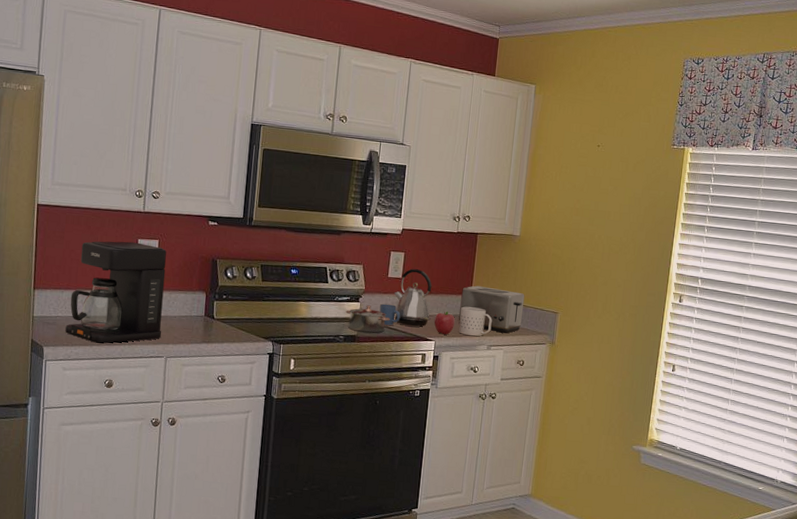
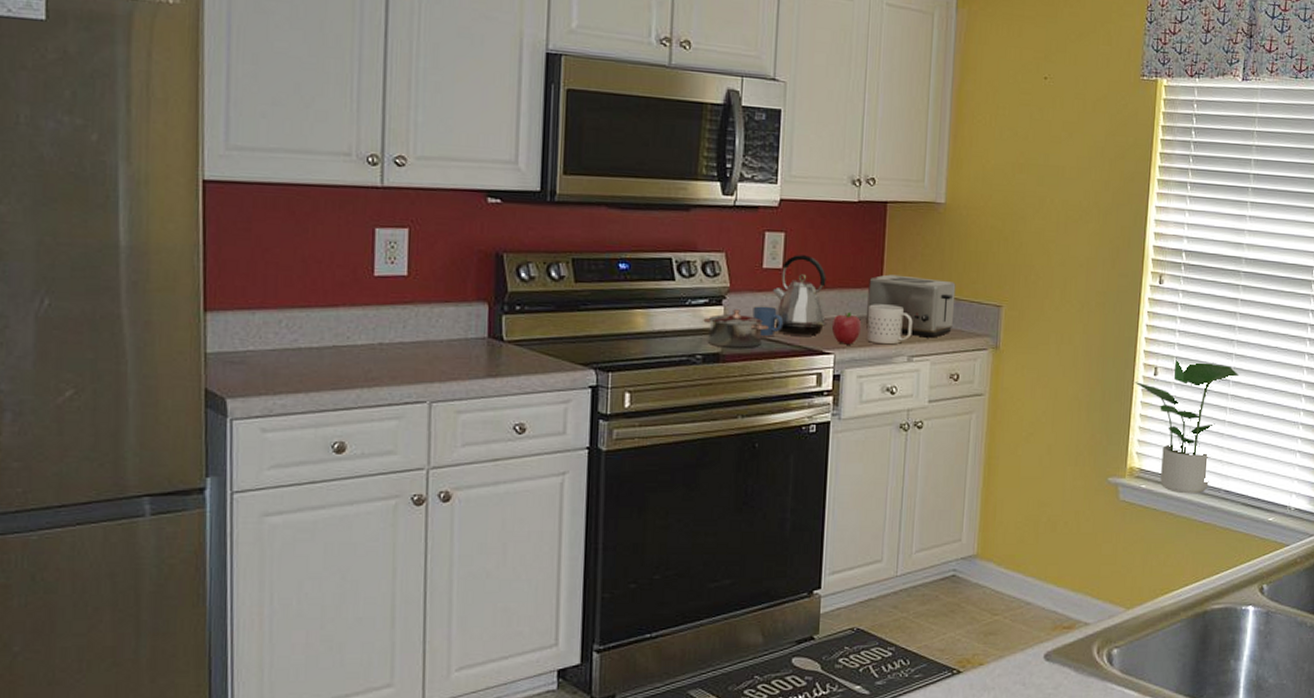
coffee maker: present [65,241,166,344] -> none [262,232,422,389]
potted plant: none [656,359,740,464] -> present [1134,357,1240,494]

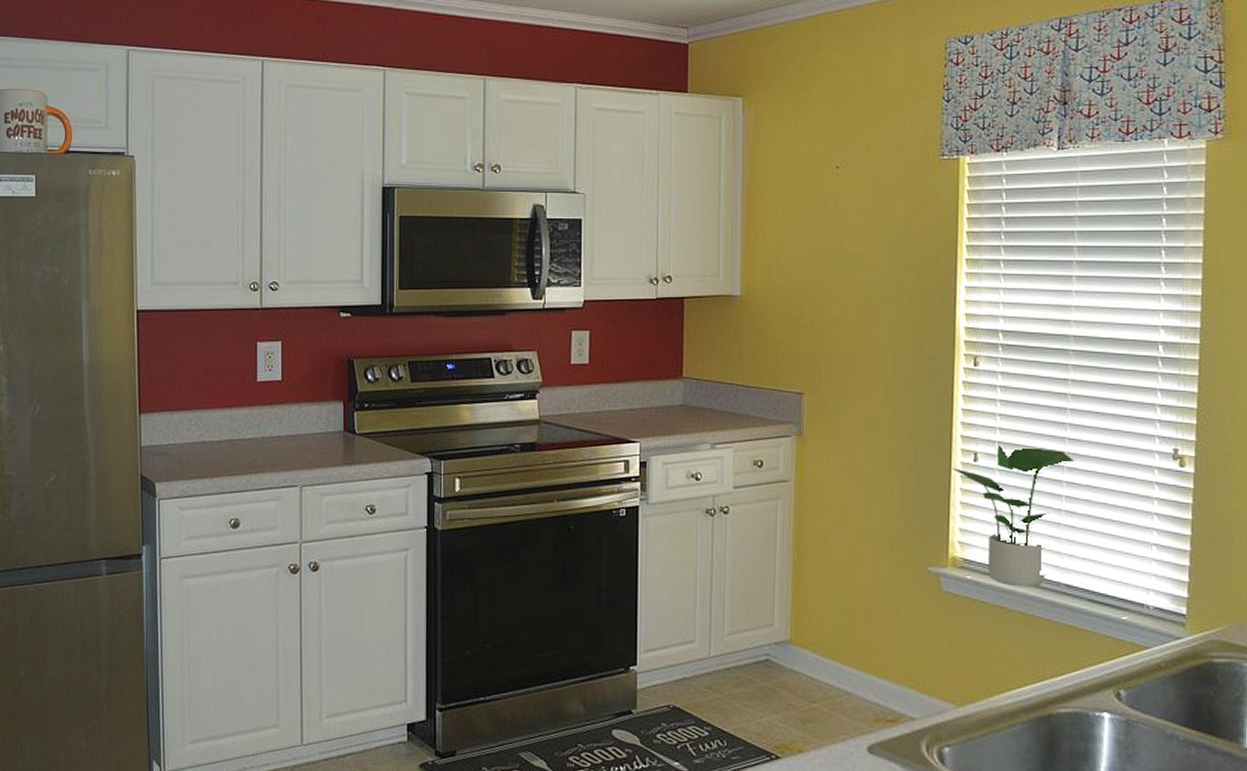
cooking pot: present [703,309,769,350] -> none [520,402,578,439]
mug: present [752,306,784,337] -> none [563,399,592,427]
kettle: present [772,255,827,336] -> none [580,351,632,426]
fruit: present [831,311,862,345] -> none [636,402,665,433]
toaster: present [865,274,956,338] -> none [668,366,756,426]
mug: present [866,304,913,345] -> none [669,394,714,433]

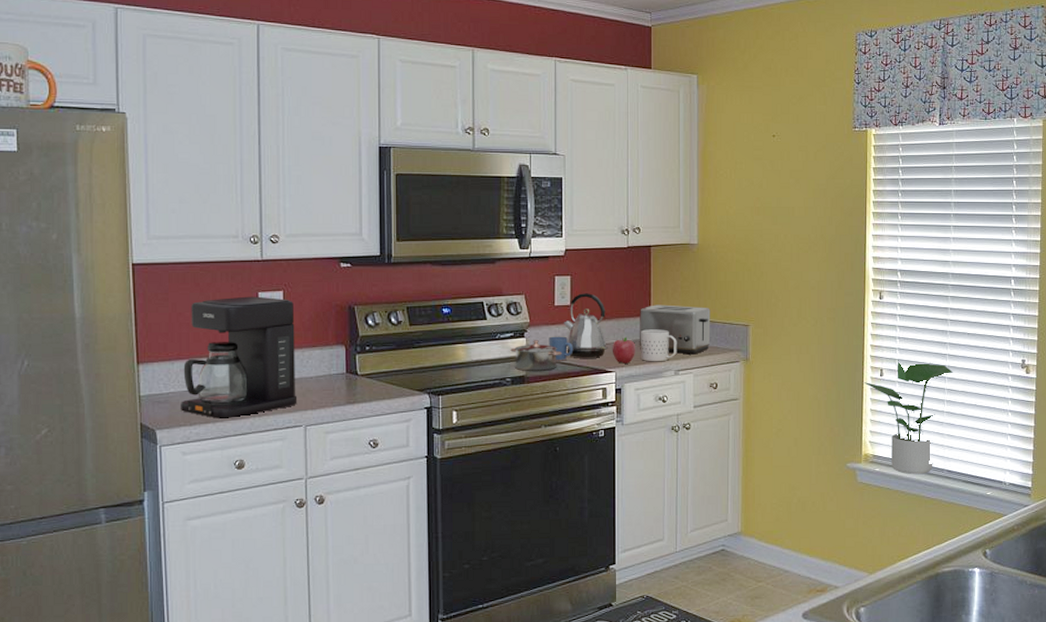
coffee maker: none [179,346,294,475] -> present [181,296,298,420]
cooking pot: none [520,402,578,439] -> present [510,340,562,372]
mug: none [563,399,592,427] -> present [549,336,574,361]
kettle: none [580,351,632,426] -> present [563,293,608,358]
fruit: none [636,402,665,433] -> present [612,337,636,364]
toaster: none [668,366,756,426] -> present [639,305,711,355]
mug: none [669,394,714,433] -> present [640,329,677,362]

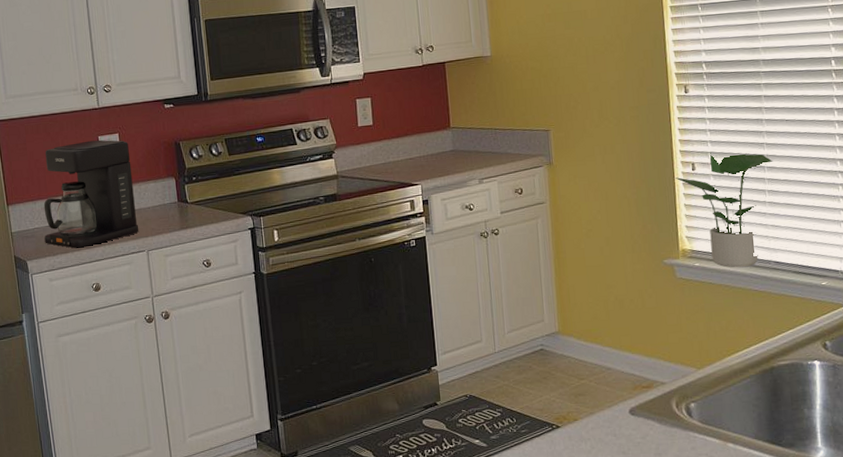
cooking pot: present [510,340,562,372] -> none [321,160,369,190]
mug: present [549,336,574,361] -> none [355,154,380,178]
kettle: present [563,293,608,358] -> none [367,112,412,175]
fruit: present [612,337,636,364] -> none [415,150,440,176]
toaster: present [639,305,711,355] -> none [439,116,511,163]
mug: present [640,329,677,362] -> none [442,140,480,173]

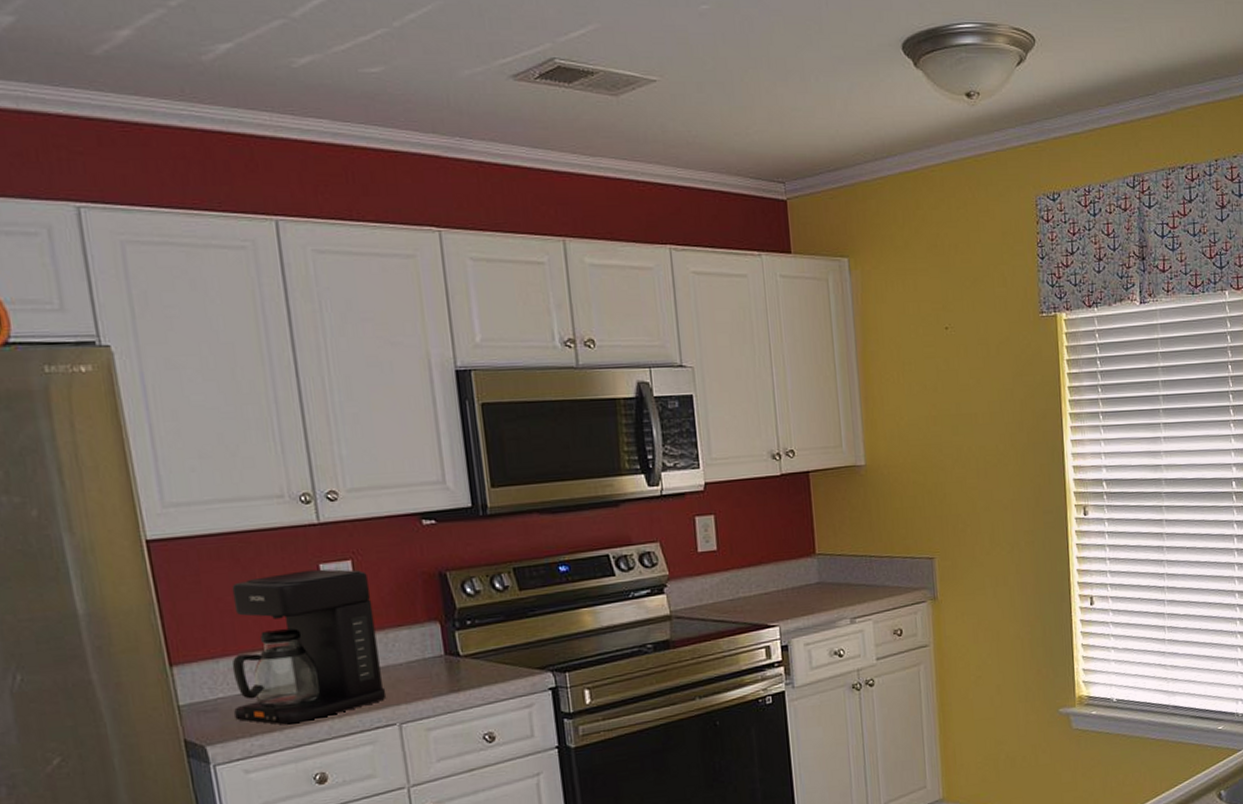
potted plant: present [675,152,773,268] -> none [1072,584,1173,715]

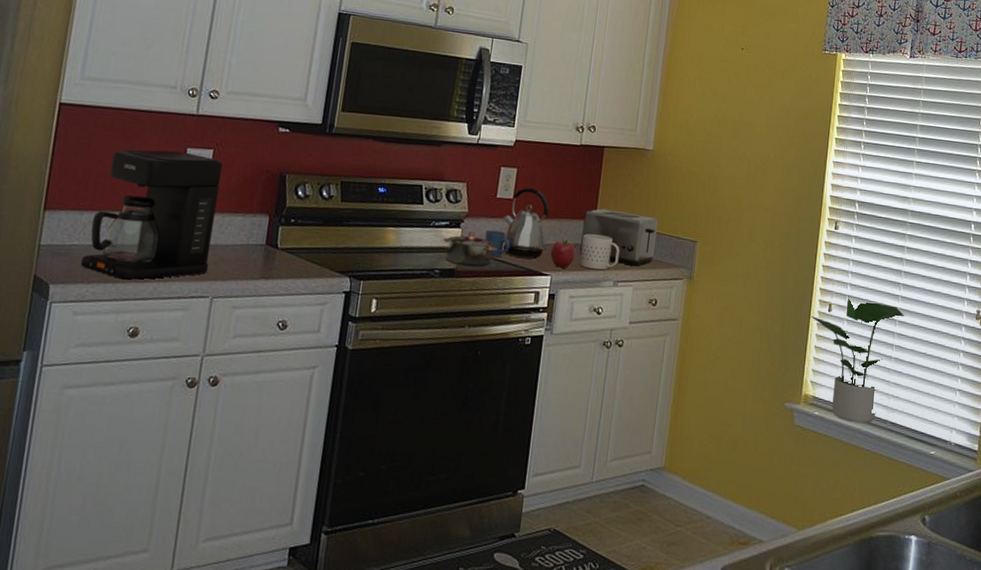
cooking pot: none [648,595,712,635] -> present [443,232,498,268]
mug: none [694,588,726,619] -> present [485,230,511,258]
kettle: none [710,534,768,614] -> present [502,188,549,259]
fruit: none [772,583,802,616] -> present [550,239,576,268]
toaster: none [802,540,889,599] -> present [579,208,659,266]
mug: none [806,570,852,611] -> present [579,233,620,271]
potted plant: none [1072,584,1173,715] -> present [810,296,905,424]

